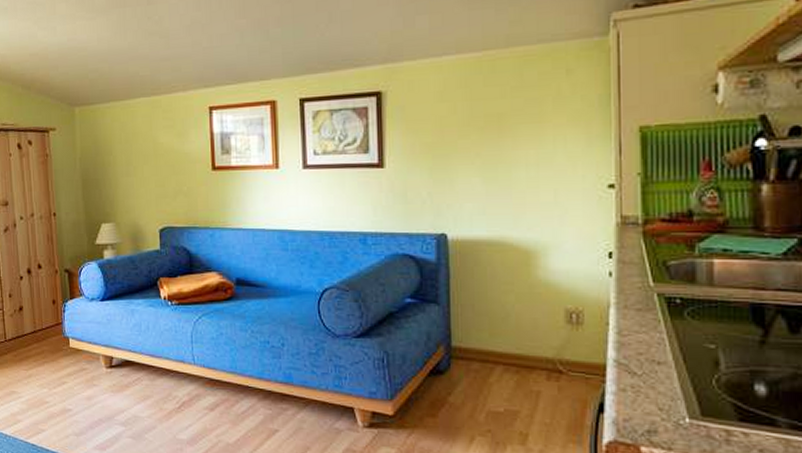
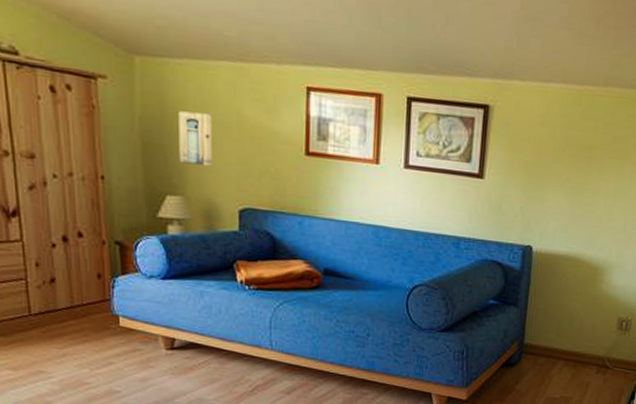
wall art: none [108,145,136,193] -> present [178,111,212,166]

